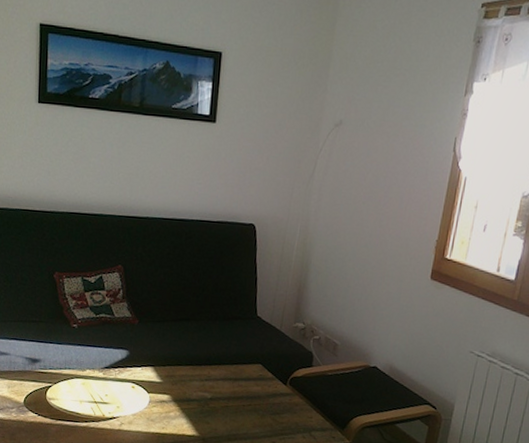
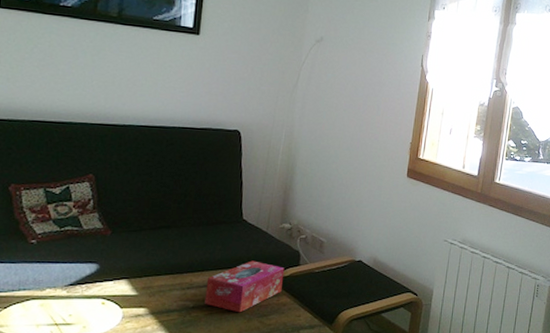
tissue box: none [221,358,298,409] -> present [205,260,285,313]

